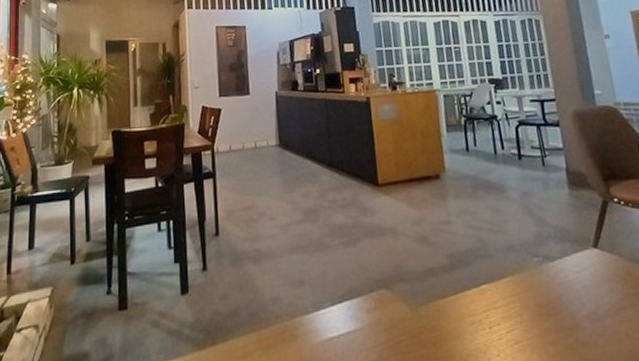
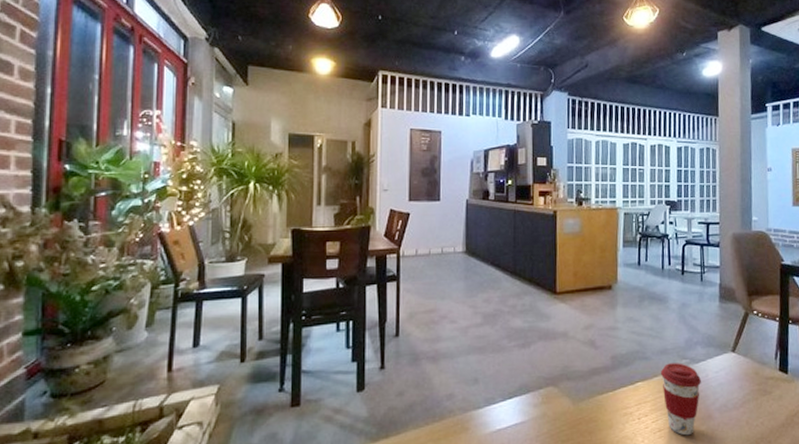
coffee cup: none [508,261,562,350] -> present [660,363,701,436]

